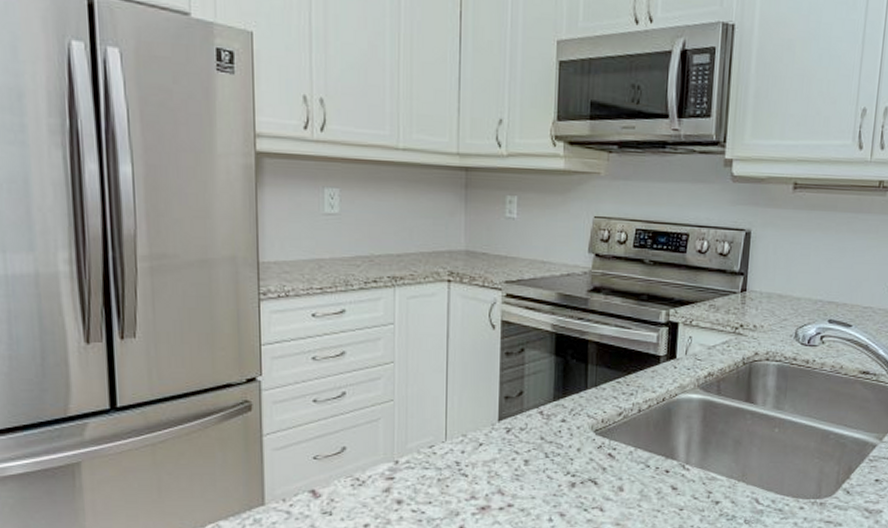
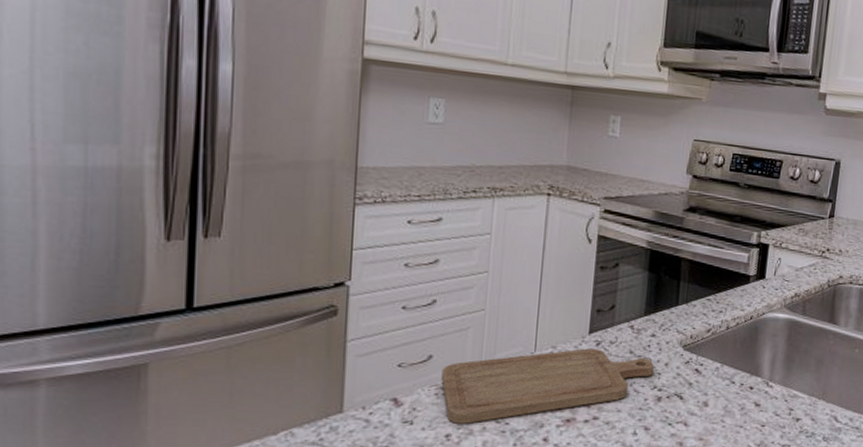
chopping board: none [356,436,566,514] -> present [441,348,654,424]

